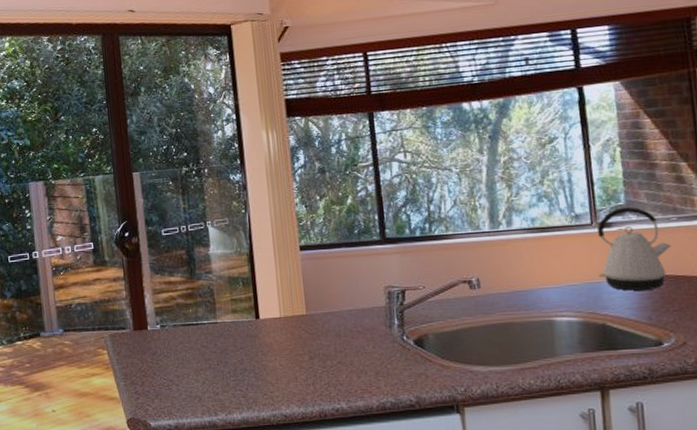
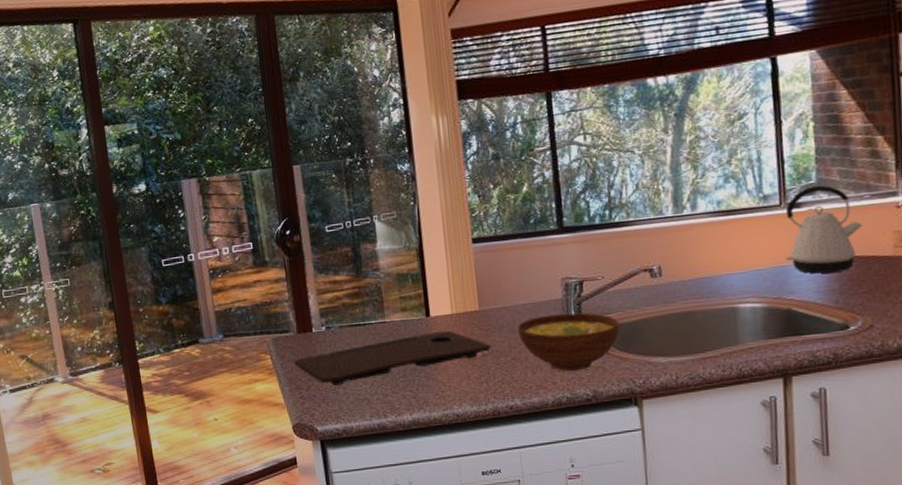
cutting board: none [130,333,318,382] -> present [294,330,491,386]
bowl: none [342,320,441,376] -> present [517,313,620,371]

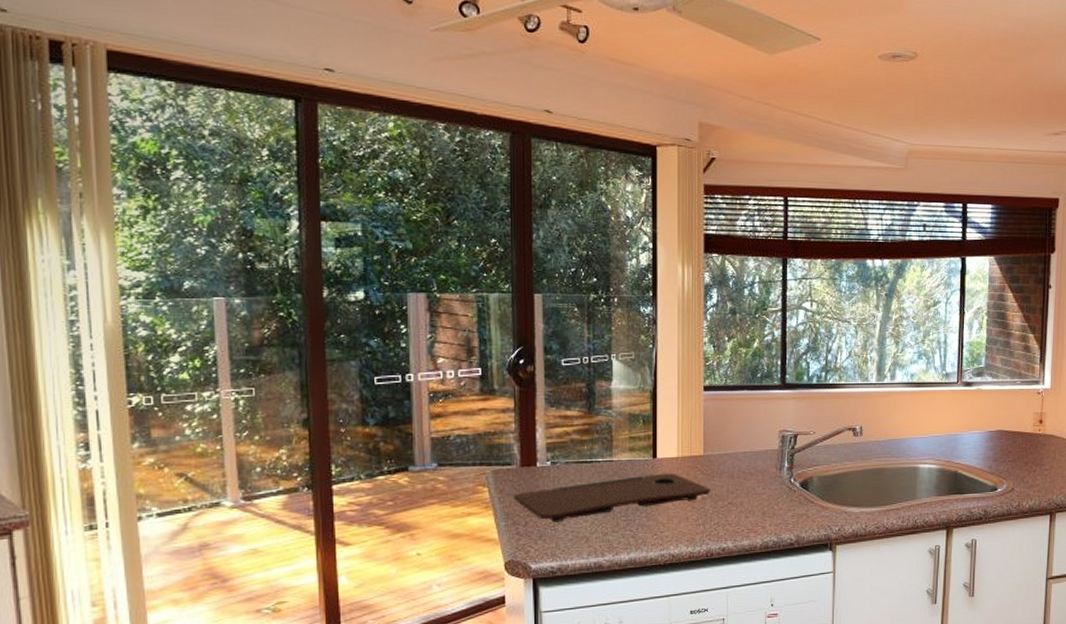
bowl: present [517,313,620,371] -> none [736,463,824,517]
kettle: present [784,185,862,274] -> none [956,369,1013,443]

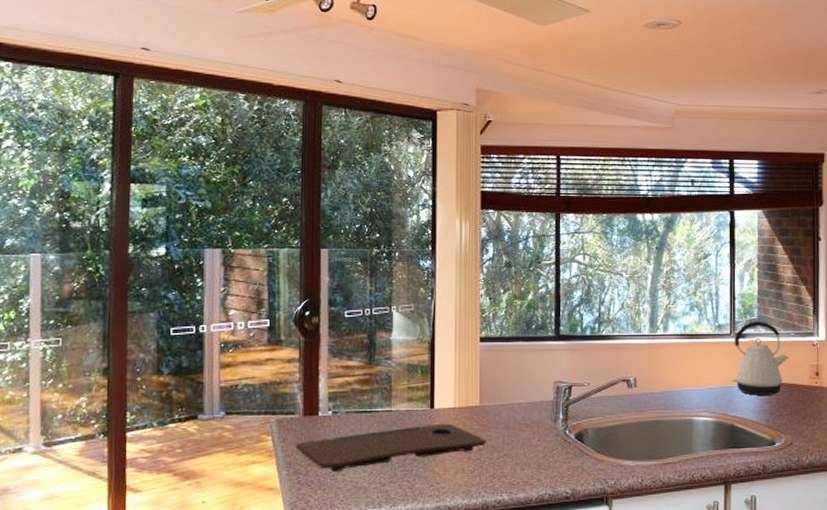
kettle: none [956,369,1013,443] -> present [731,321,788,395]

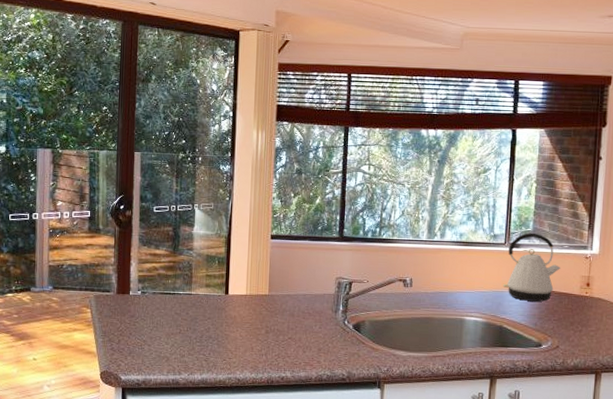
cutting board: present [296,423,487,472] -> none [110,307,274,342]

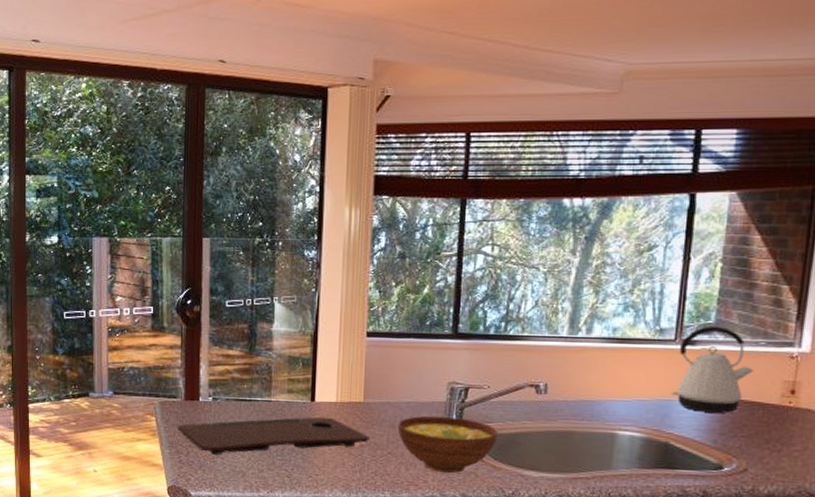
cutting board: none [110,307,274,342] -> present [178,416,370,455]
bowl: none [296,306,376,354] -> present [397,415,498,473]

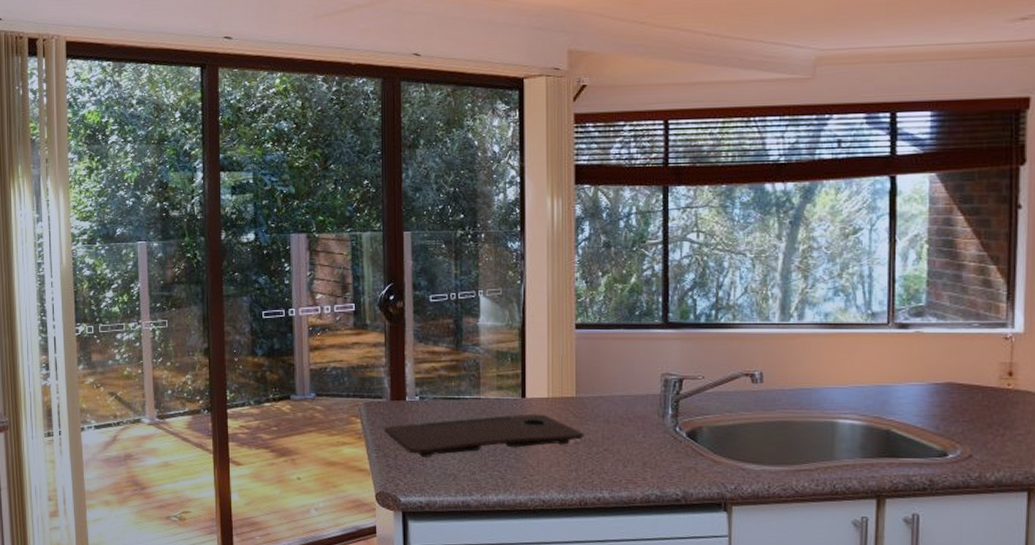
bowl: present [397,415,498,473] -> none [612,409,716,469]
kettle: present [670,325,753,413] -> none [888,308,969,398]

